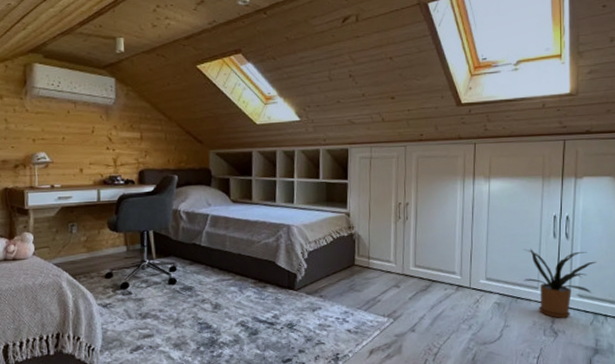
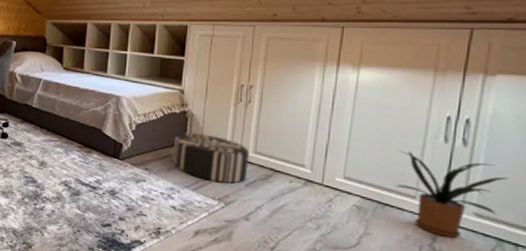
pouf: none [344,253,411,300] -> present [172,132,249,184]

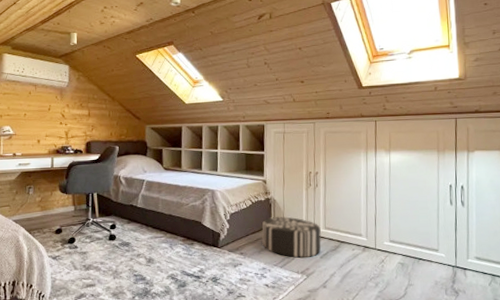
house plant: present [395,150,509,238] -> none [424,214,492,279]

